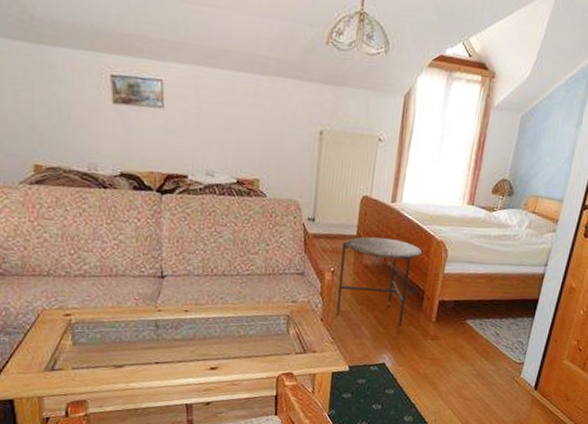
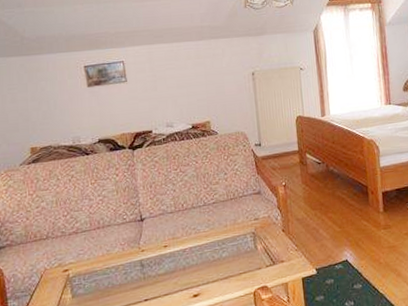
side table: present [335,236,422,333] -> none [288,145,357,229]

